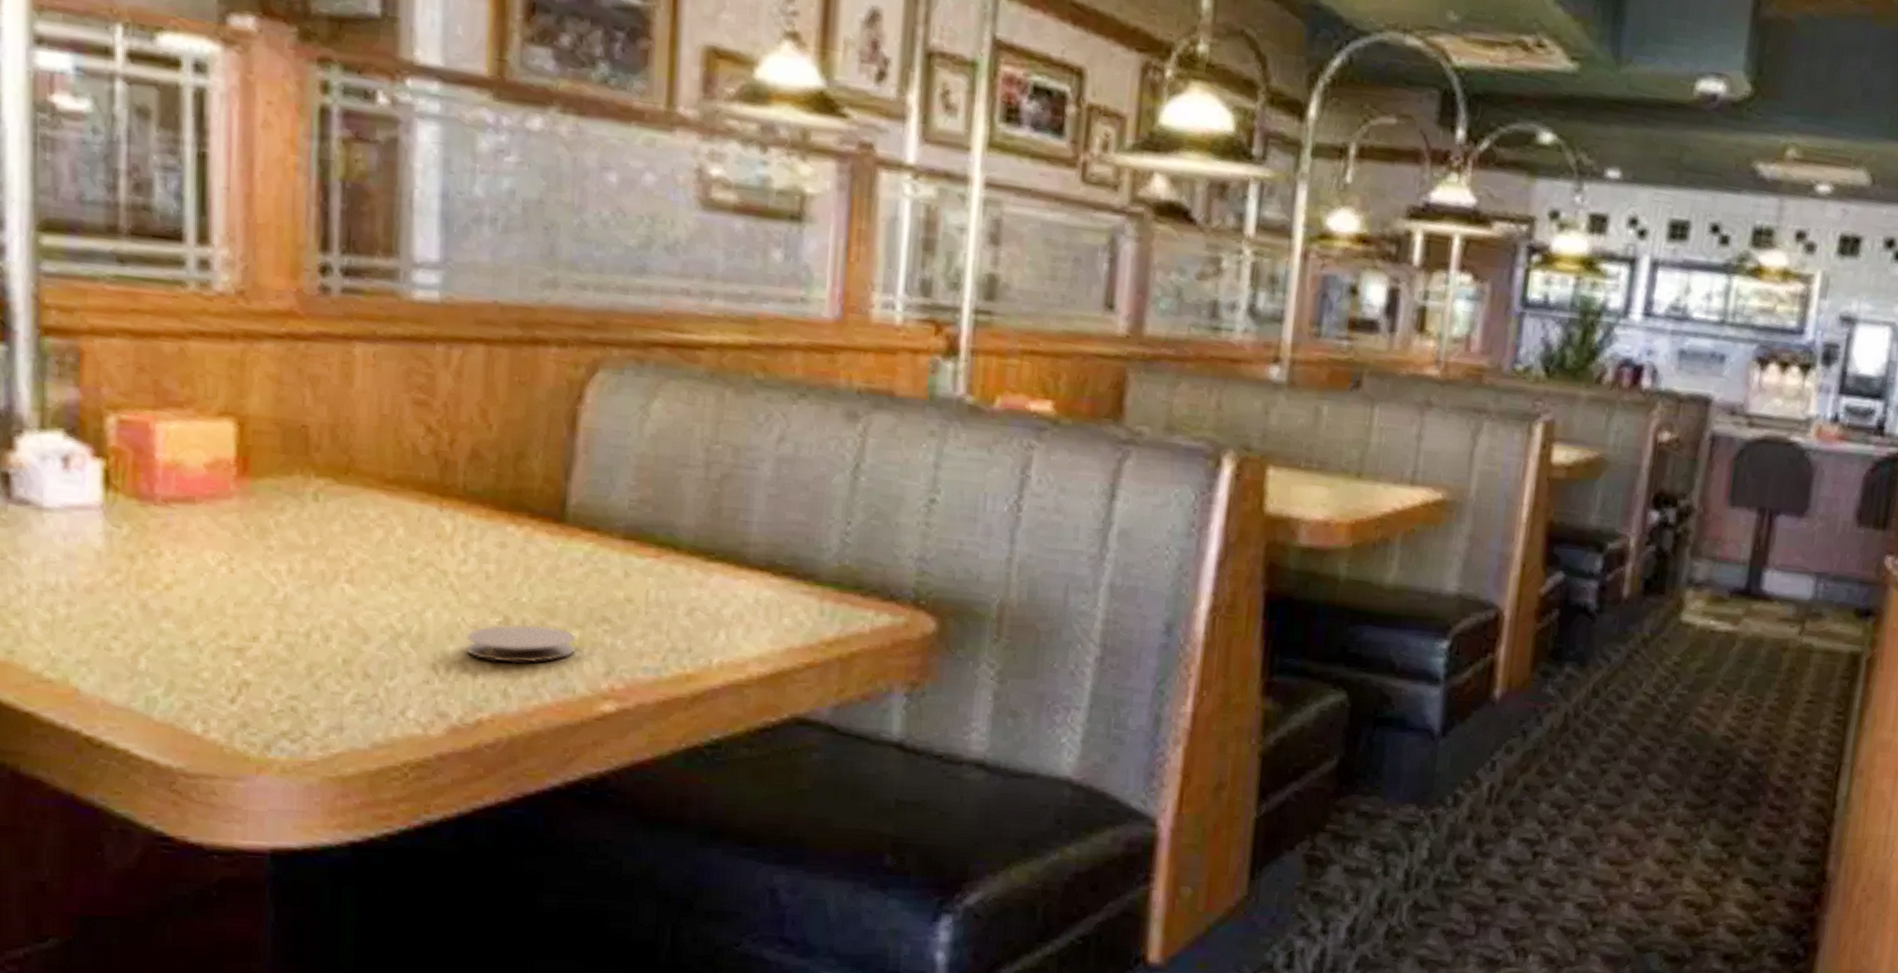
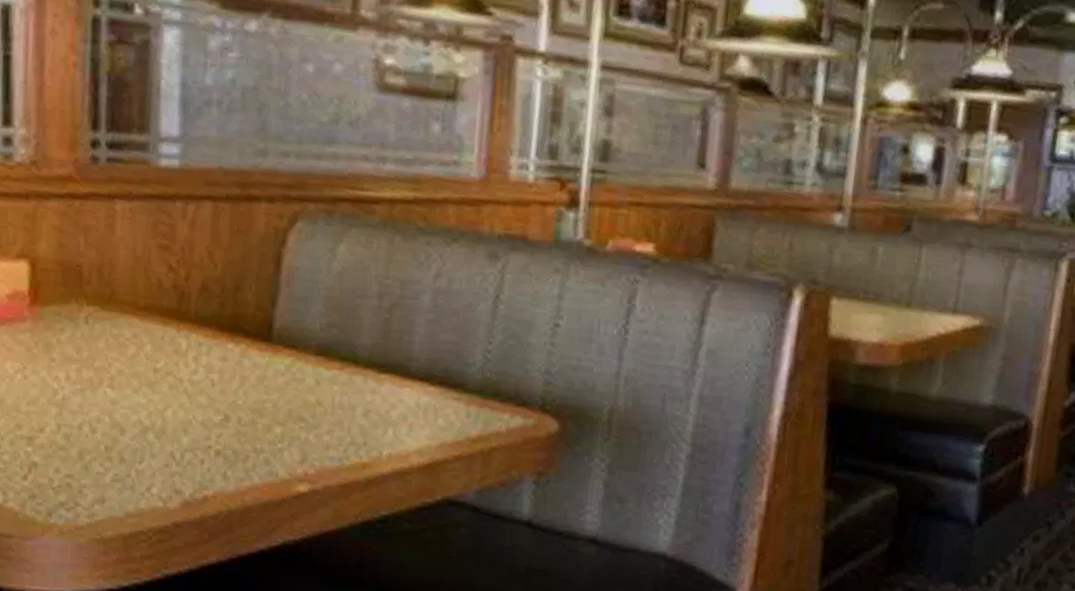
coaster: present [465,624,577,663] -> none [195,421,279,452]

